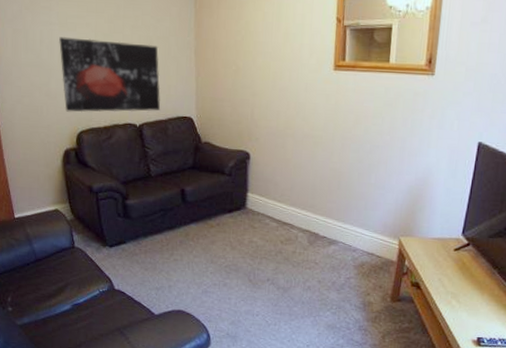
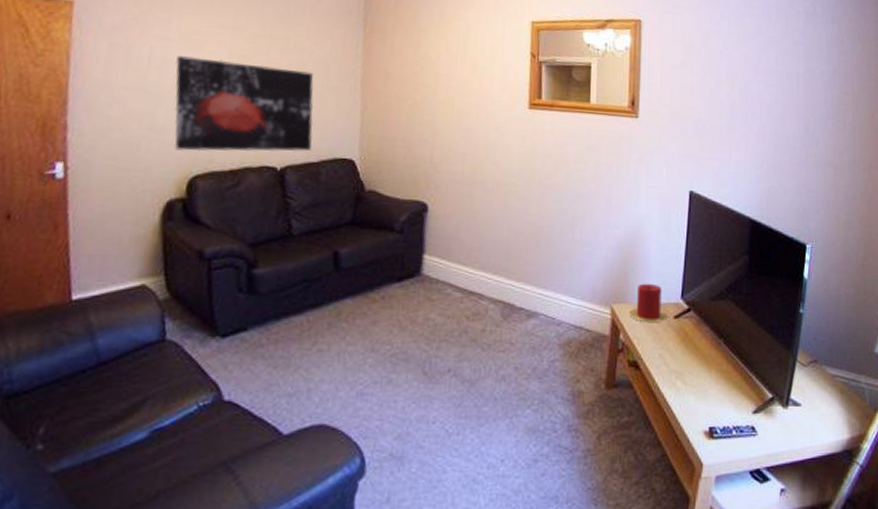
candle: none [414,221,450,254] -> present [629,283,669,323]

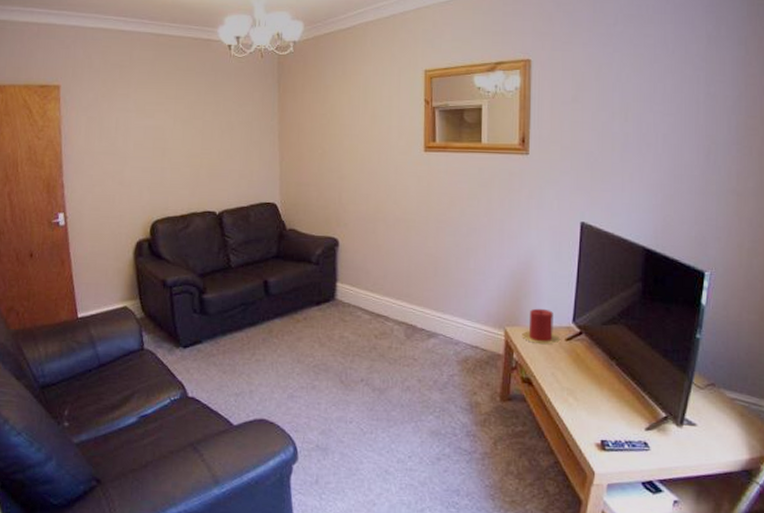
wall art: present [174,56,314,152] -> none [135,124,242,201]

